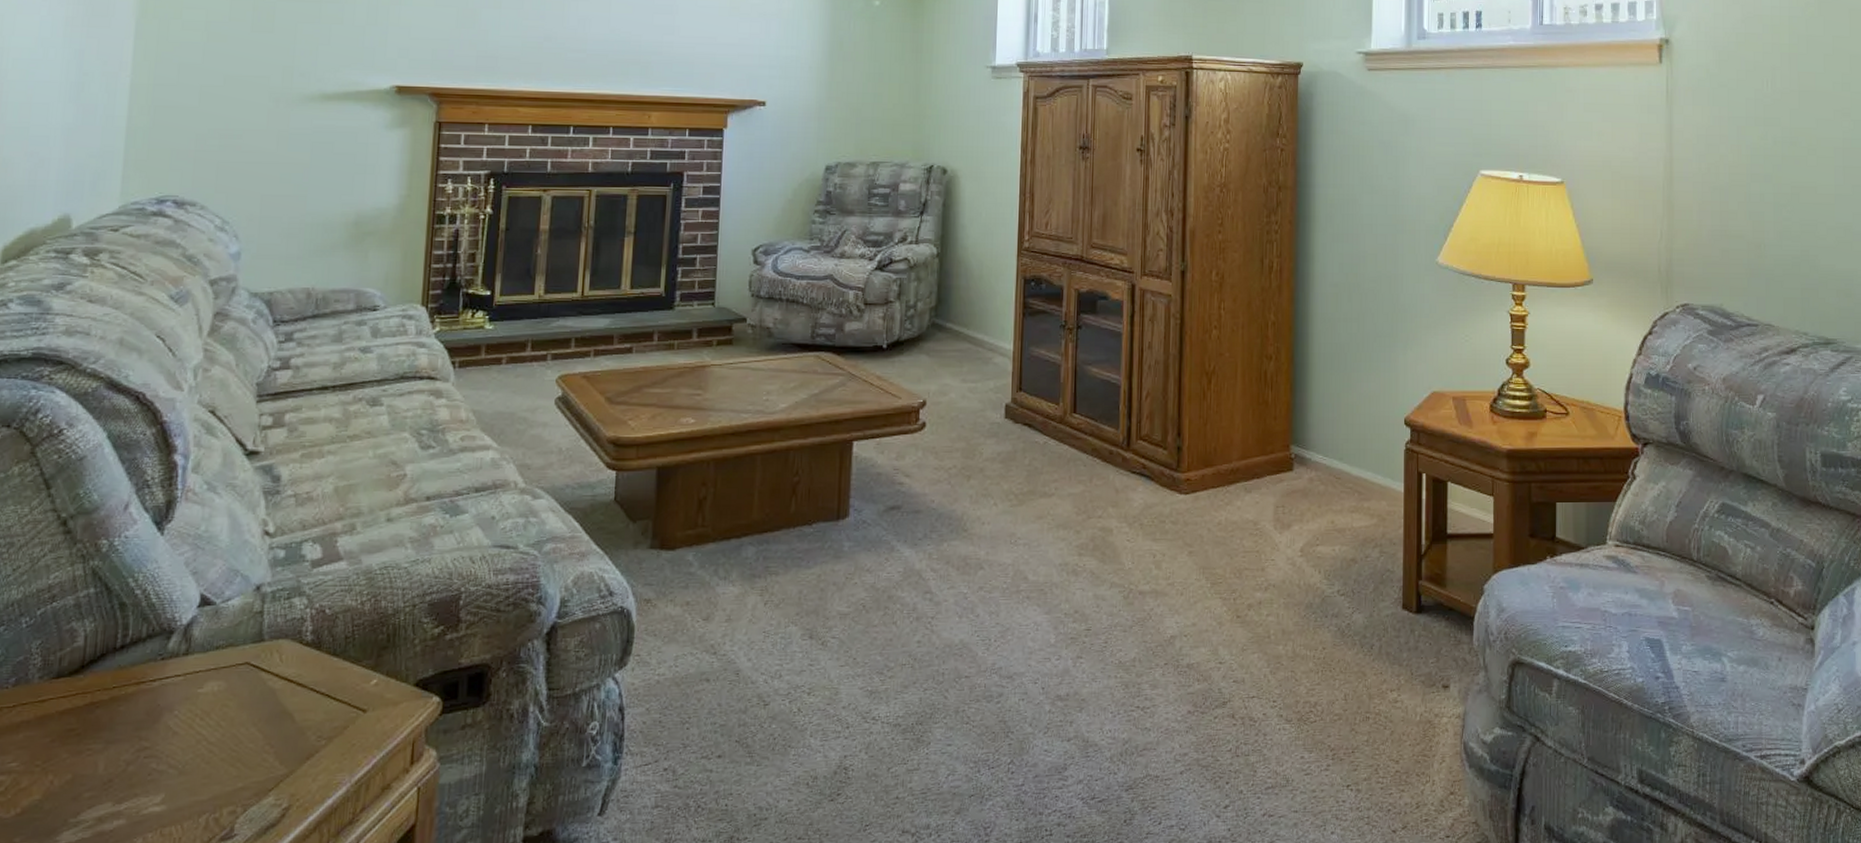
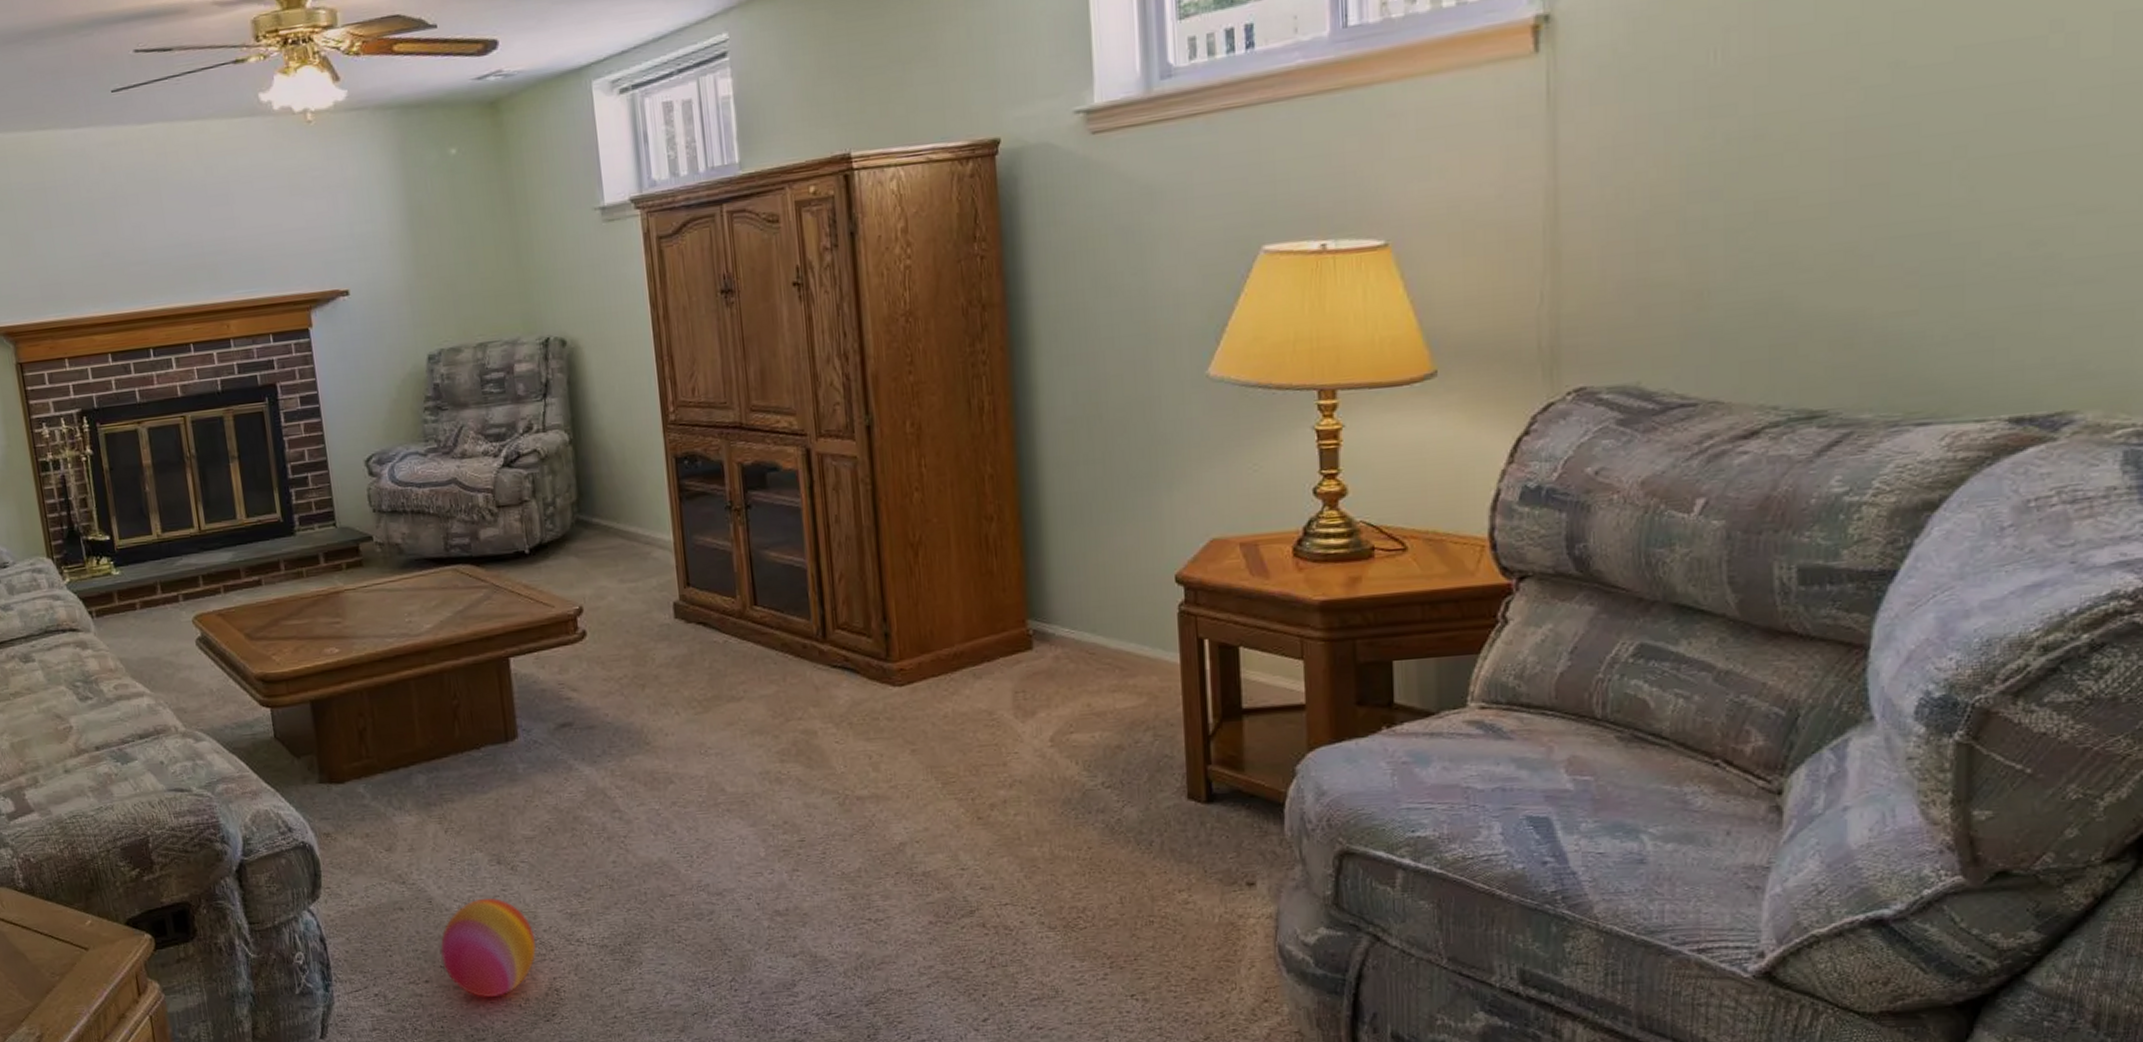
ball: none [738,672,834,774] -> present [440,898,536,997]

